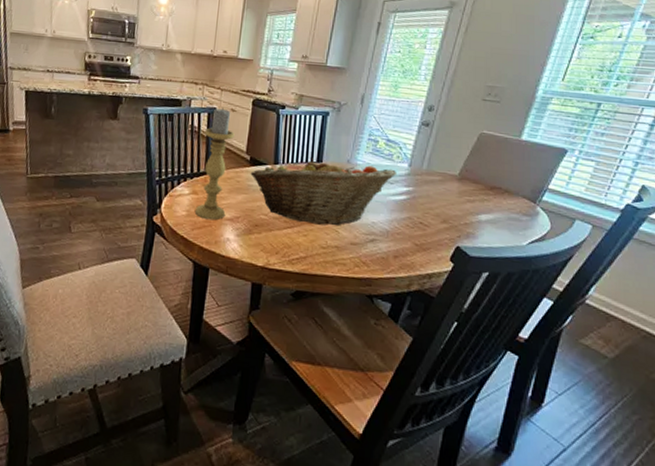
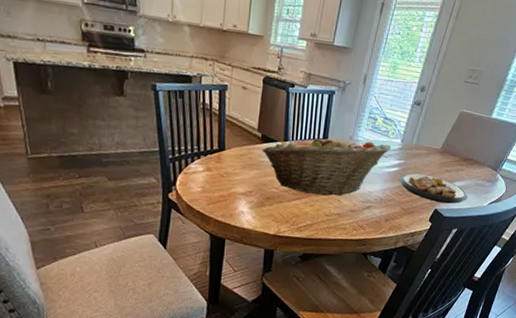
candle holder: present [195,108,235,221] -> none [210,85,246,195]
plate: none [408,202,500,241] -> present [399,173,469,204]

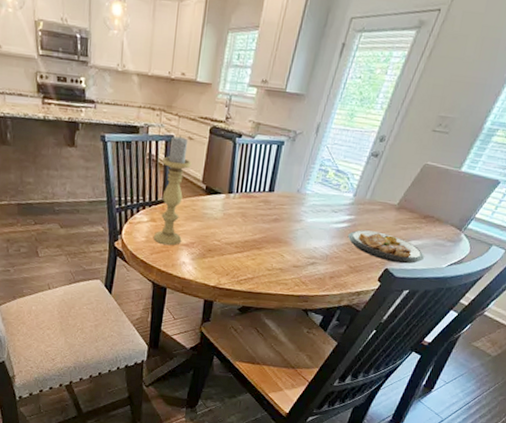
candle holder: none [210,85,246,195] -> present [154,136,192,246]
fruit basket: present [262,134,392,196] -> none [205,187,343,250]

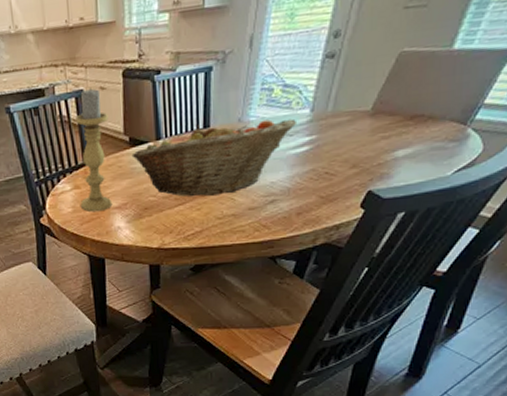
fruit basket: none [205,187,343,250] -> present [131,118,298,197]
plate: present [347,230,425,264] -> none [311,147,420,182]

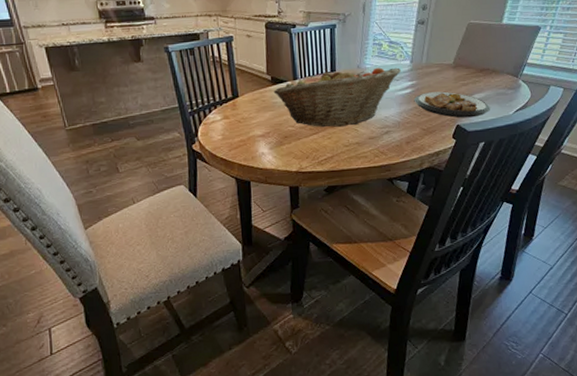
candle holder: present [74,88,113,212] -> none [225,35,257,140]
plate: none [311,147,420,182] -> present [413,91,491,118]

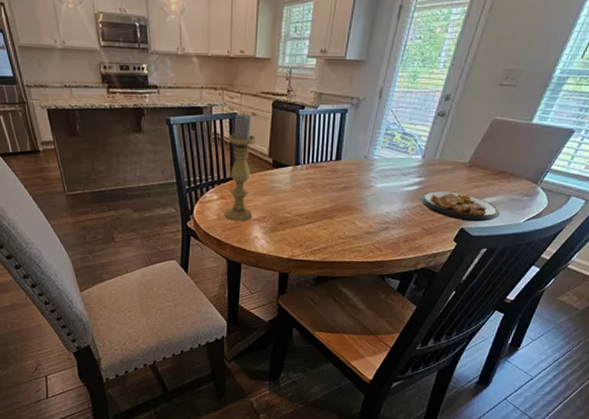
candle holder: none [225,35,257,140] -> present [225,113,257,222]
fruit basket: present [273,67,402,127] -> none [273,156,412,218]

